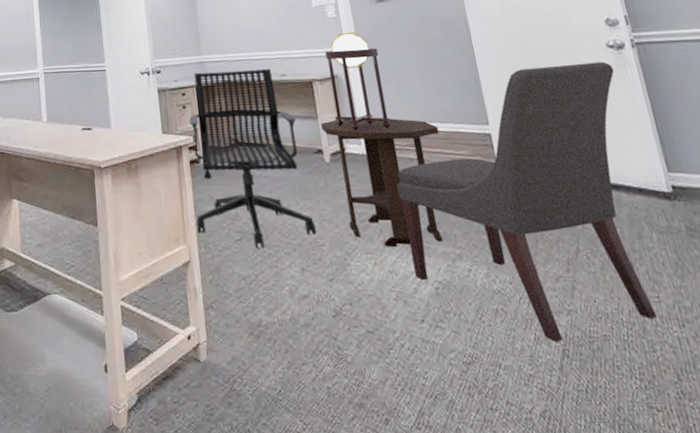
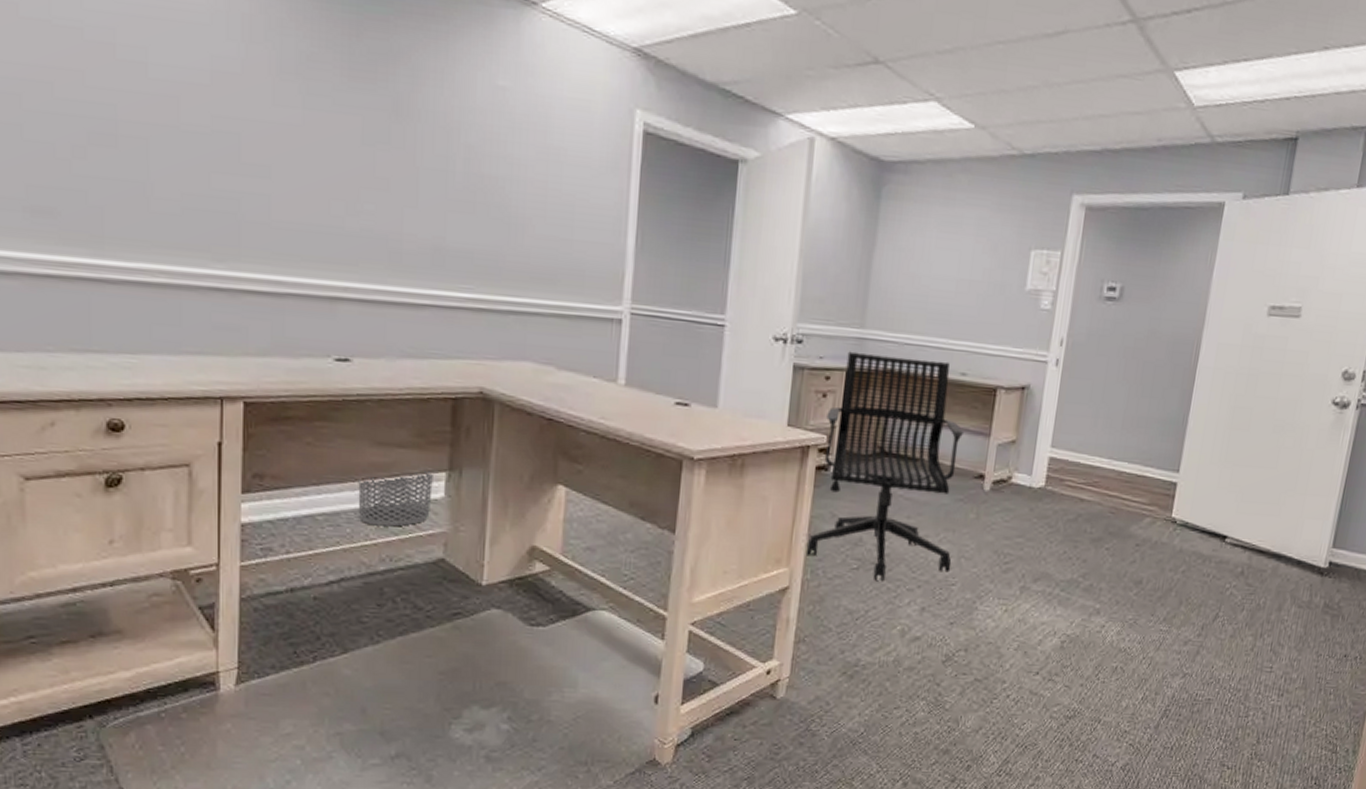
side table: present [321,118,443,247] -> none [990,441,1124,594]
table lamp: present [325,31,391,131] -> none [1010,331,1087,461]
chair: present [396,61,657,341] -> none [1045,413,1329,702]

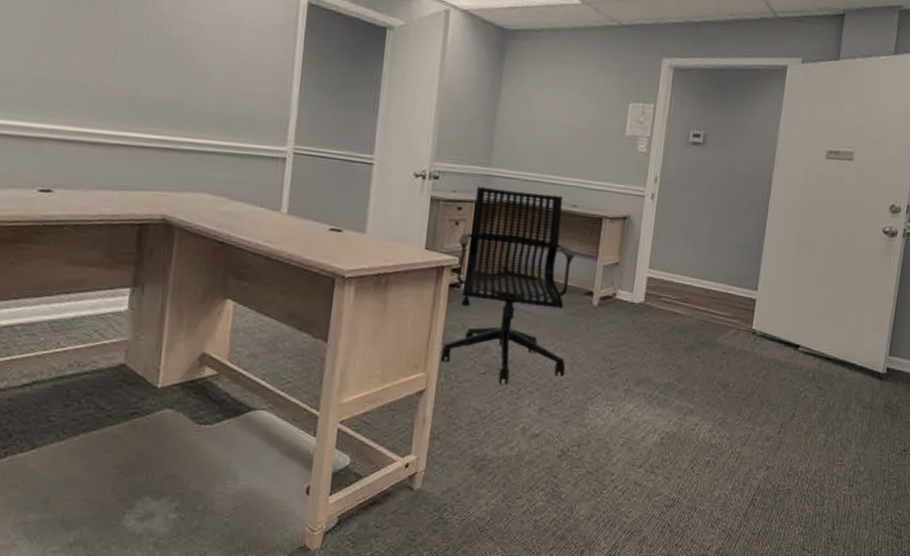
waste bin: present [358,471,433,527] -> none [52,287,119,336]

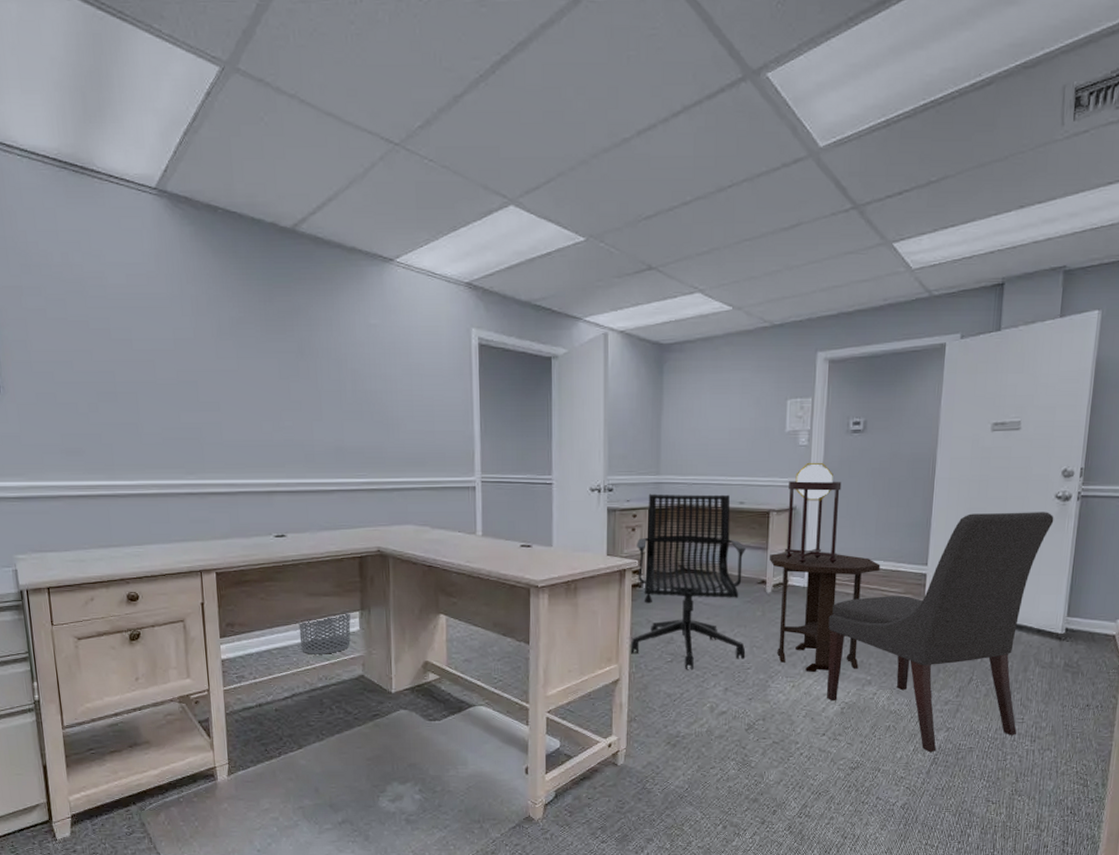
waste bin: none [52,287,119,336] -> present [298,612,351,654]
side table: none [598,263,711,396] -> present [770,552,881,672]
table lamp: none [614,170,678,280] -> present [785,462,842,564]
chair: none [647,240,881,492] -> present [827,512,1054,752]

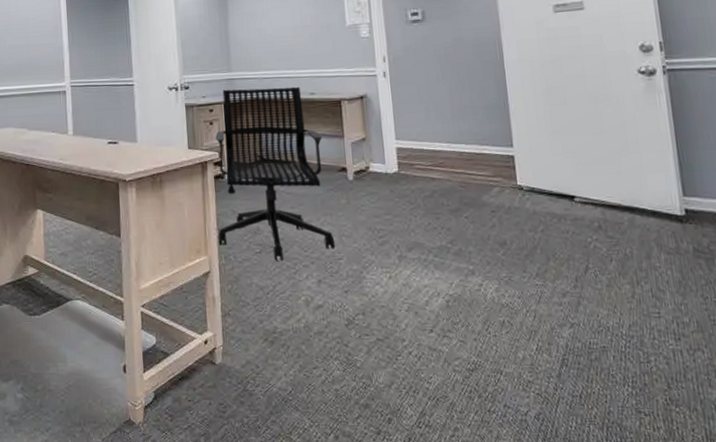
side table: present [770,552,881,672] -> none [347,138,463,262]
table lamp: present [785,462,842,564] -> none [355,51,416,150]
chair: present [827,512,1054,752] -> none [417,87,655,351]

